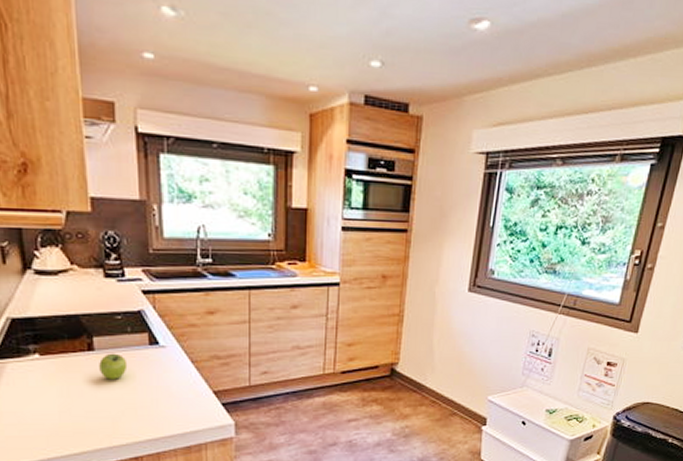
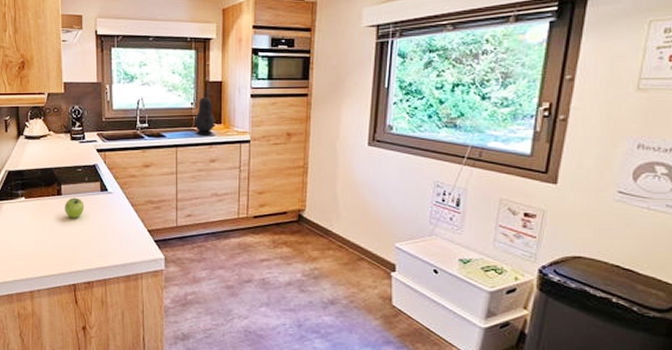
coffeepot: none [273,221,298,276] -> present [195,92,215,135]

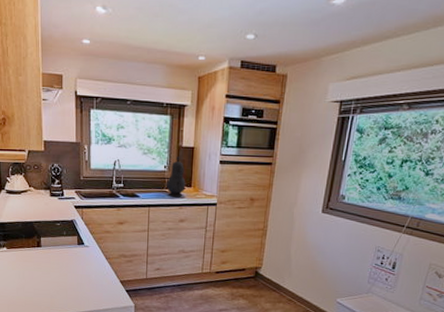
fruit: present [65,197,85,218] -> none [44,249,63,268]

